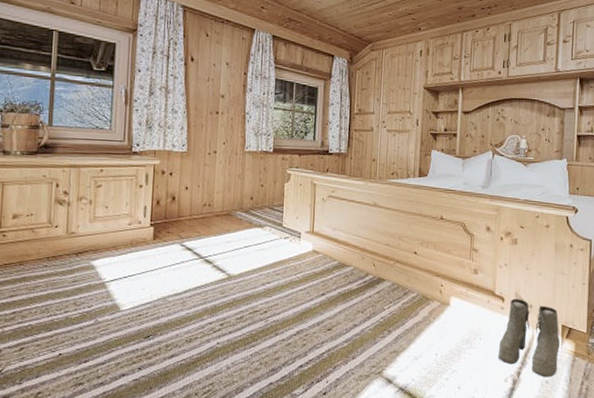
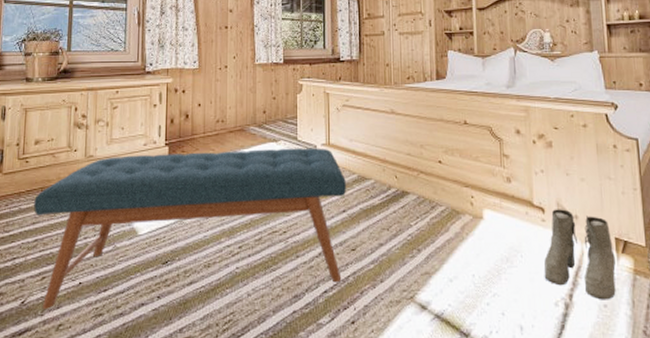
bench: none [11,234,328,378] -> present [34,148,347,309]

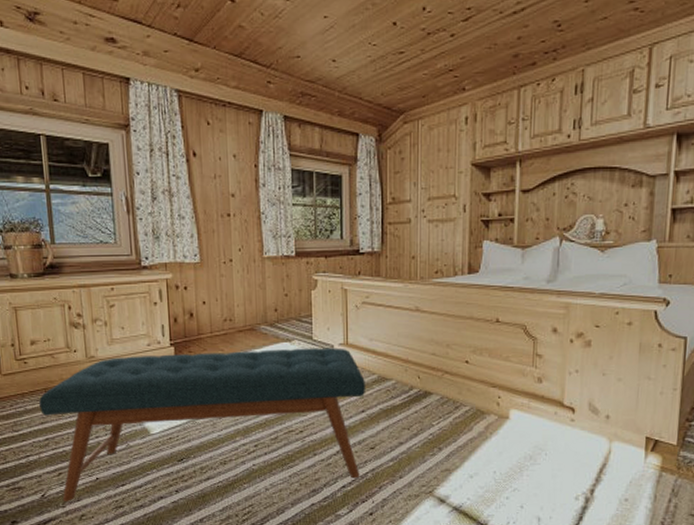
boots: present [544,209,616,300] -> none [567,409,643,495]

